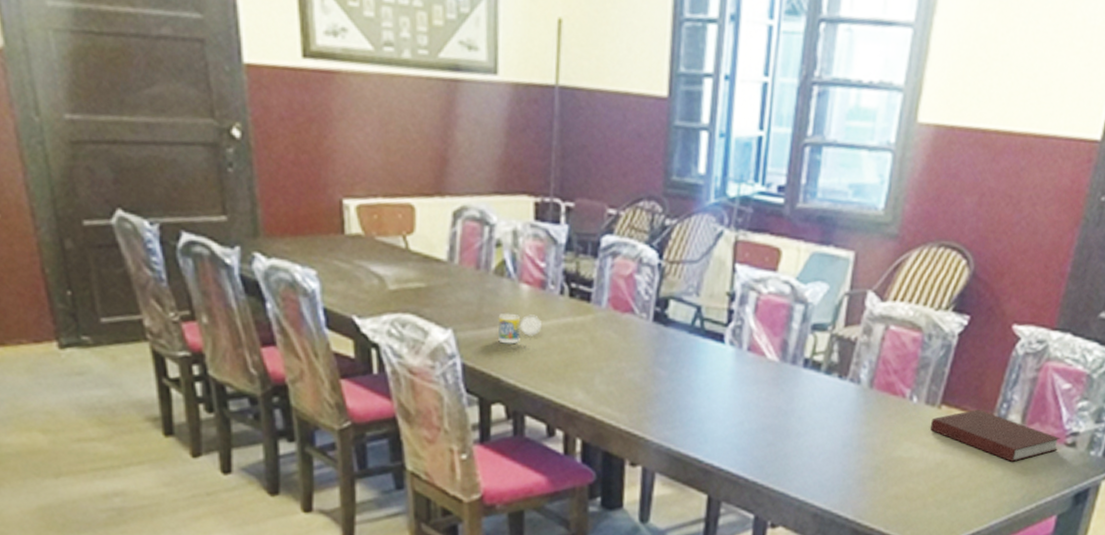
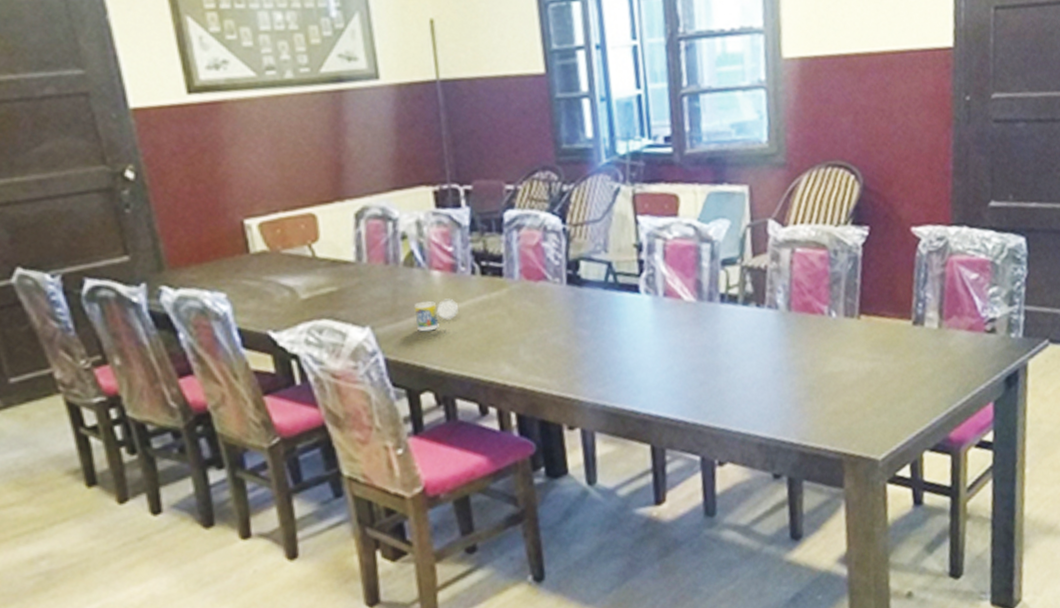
notebook: present [930,409,1060,462] -> none [853,312,980,358]

